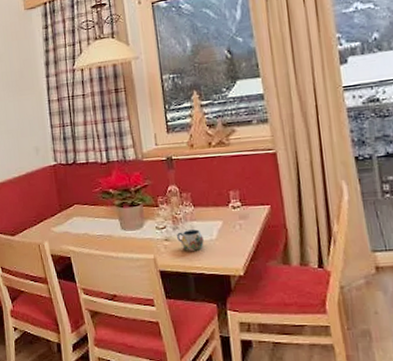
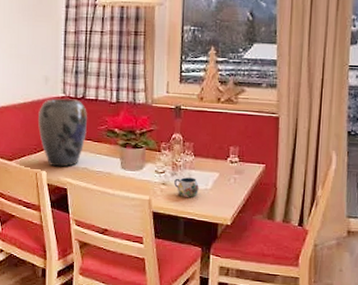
vase: none [34,165,82,236] -> present [38,98,88,167]

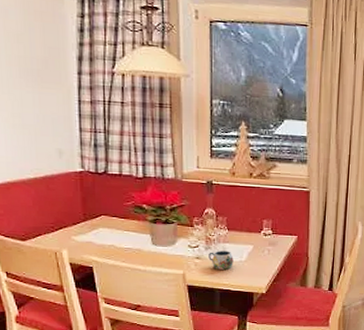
vase: present [38,98,88,167] -> none [53,173,112,245]

